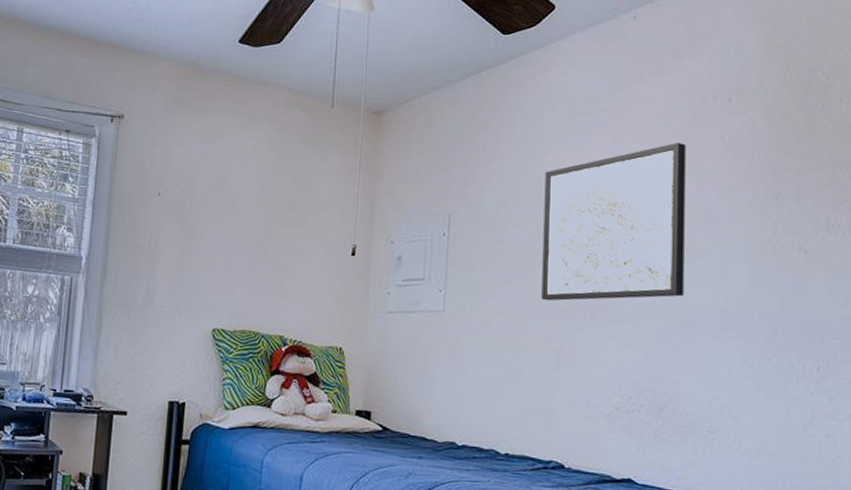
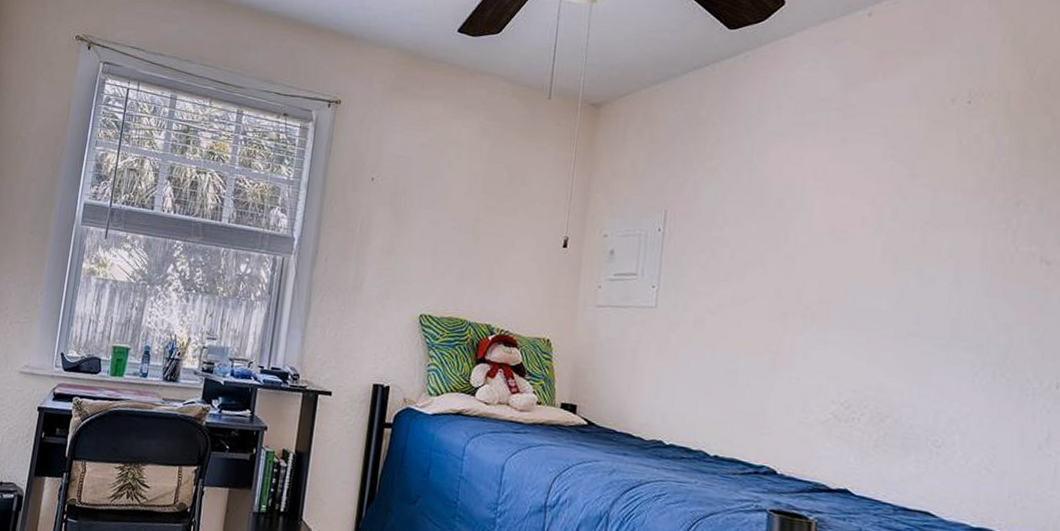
wall art: present [541,143,686,301] -> none [759,144,920,304]

